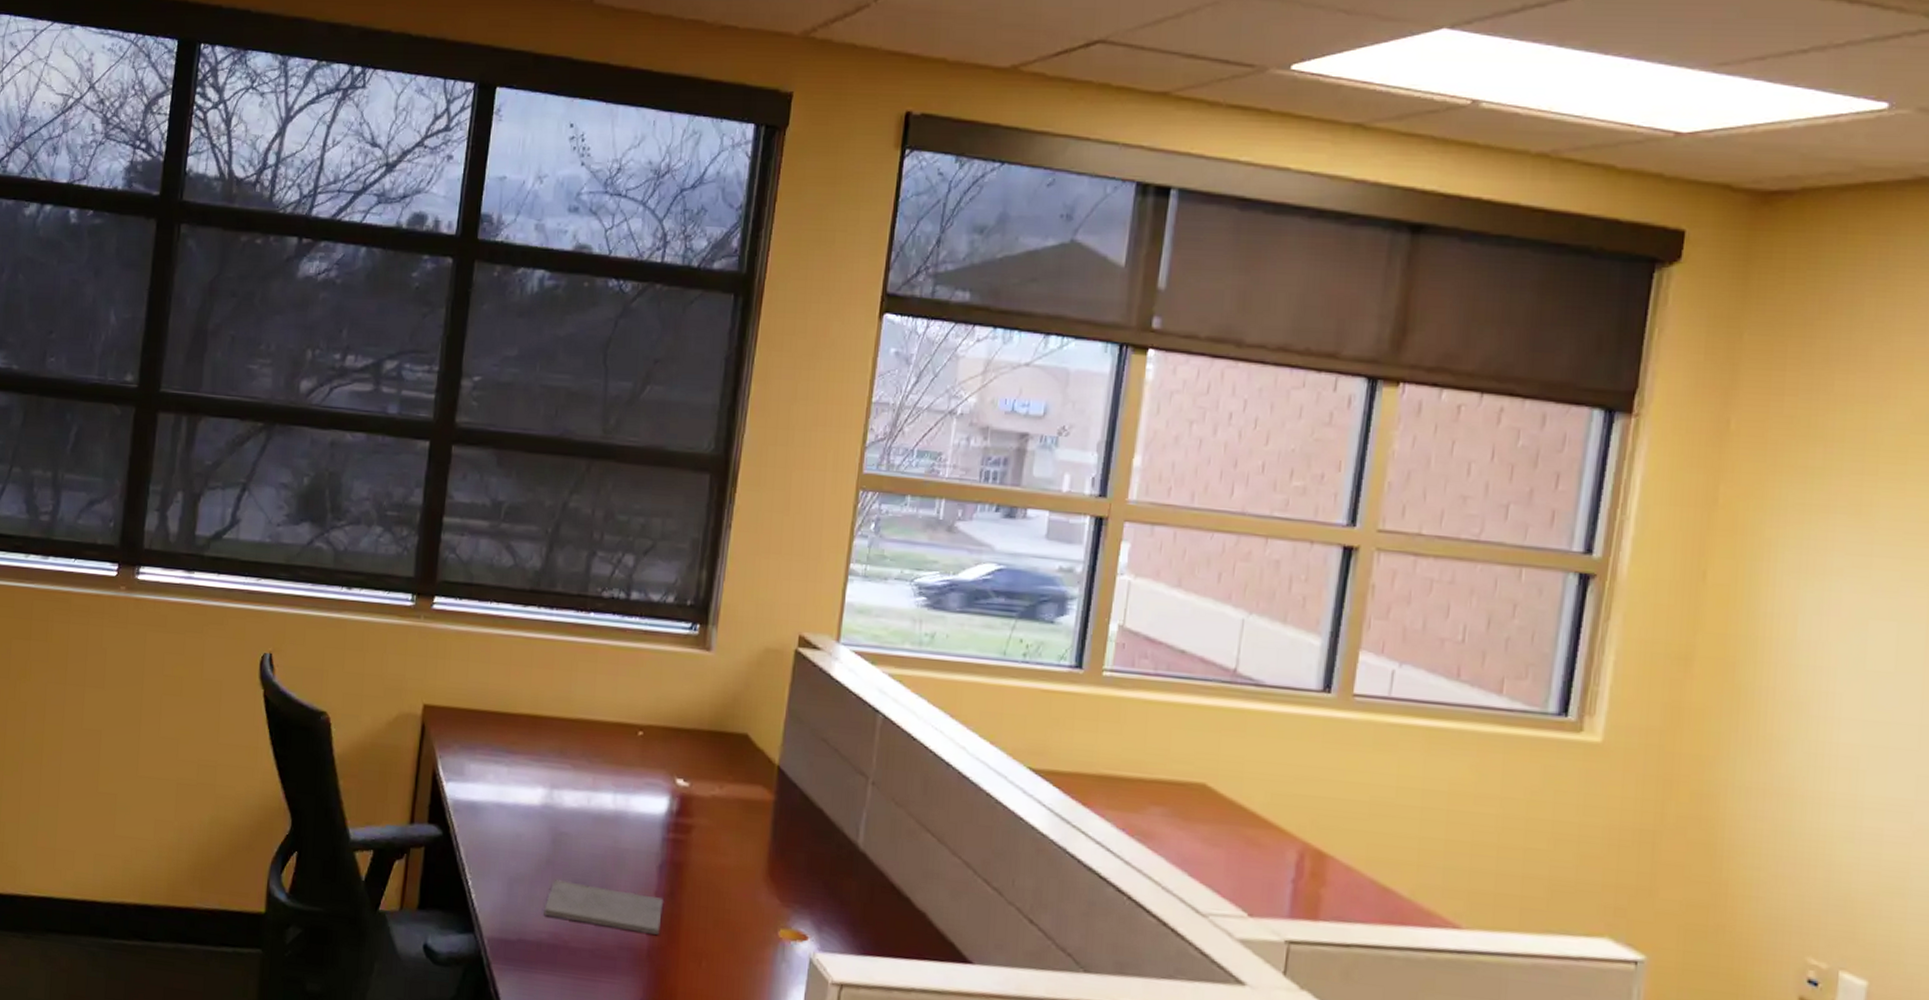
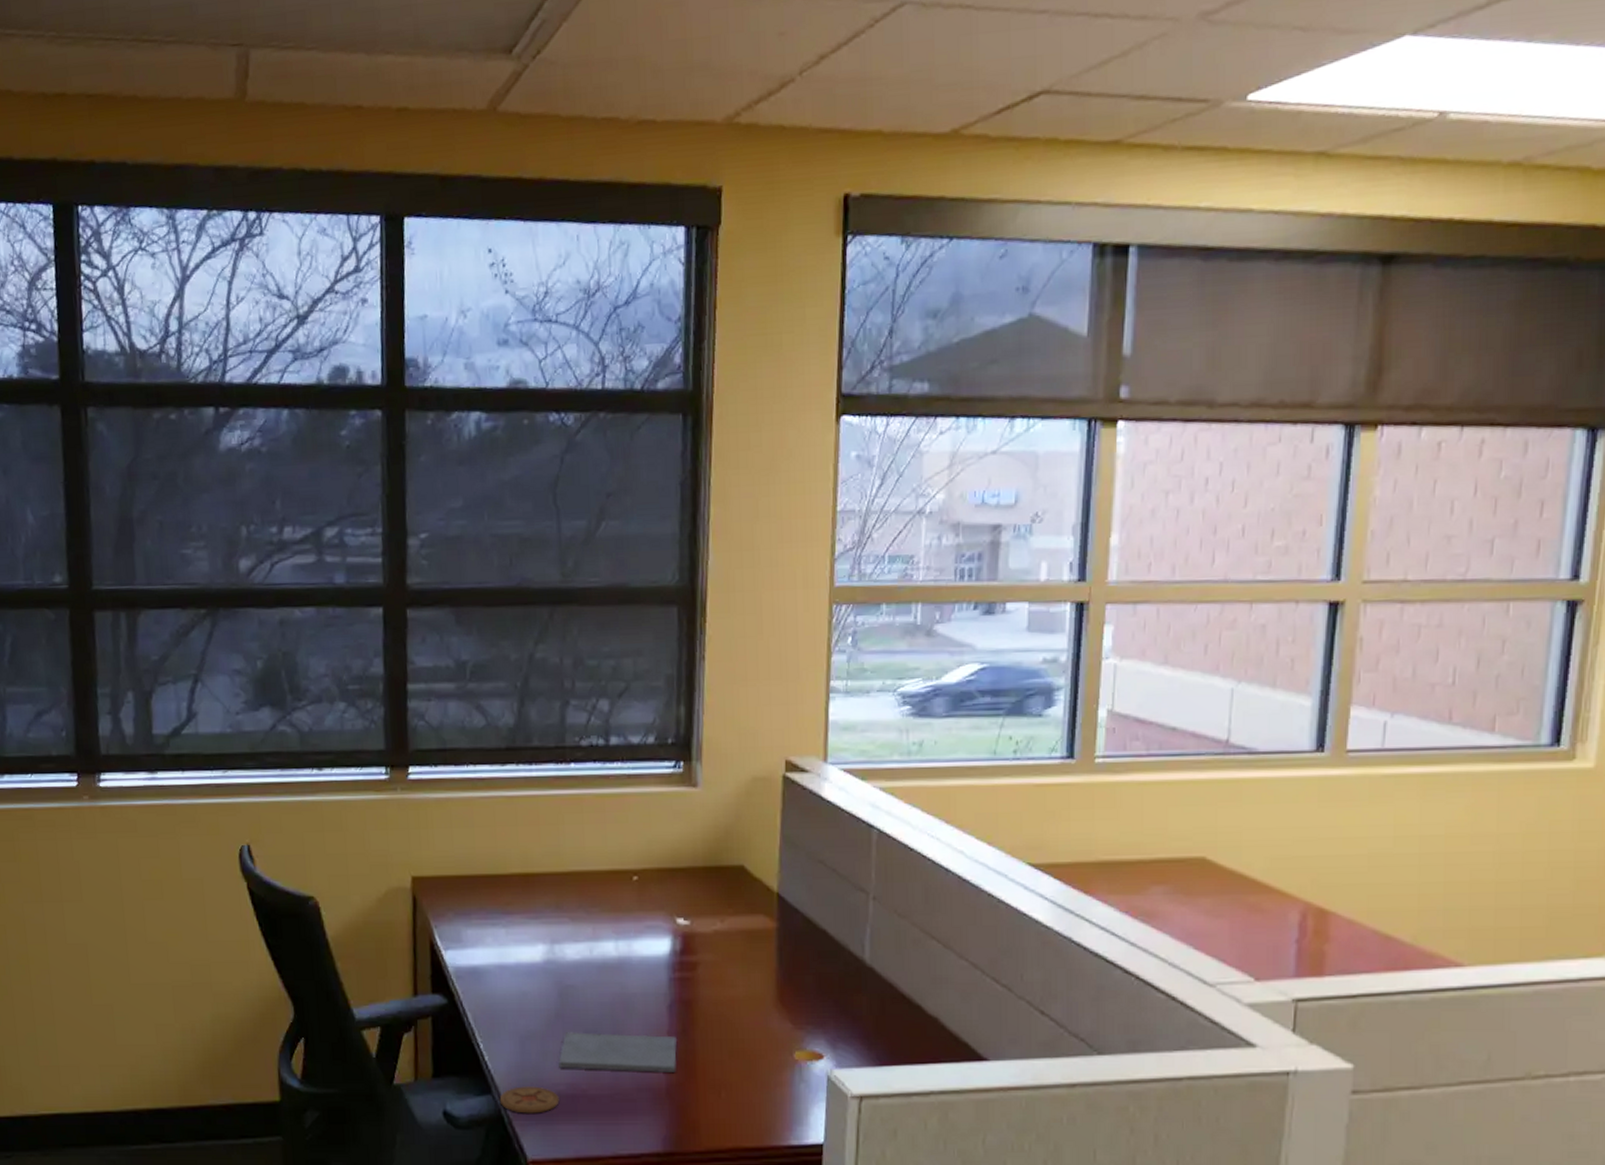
coaster: none [481,928,540,959] -> present [499,1086,560,1114]

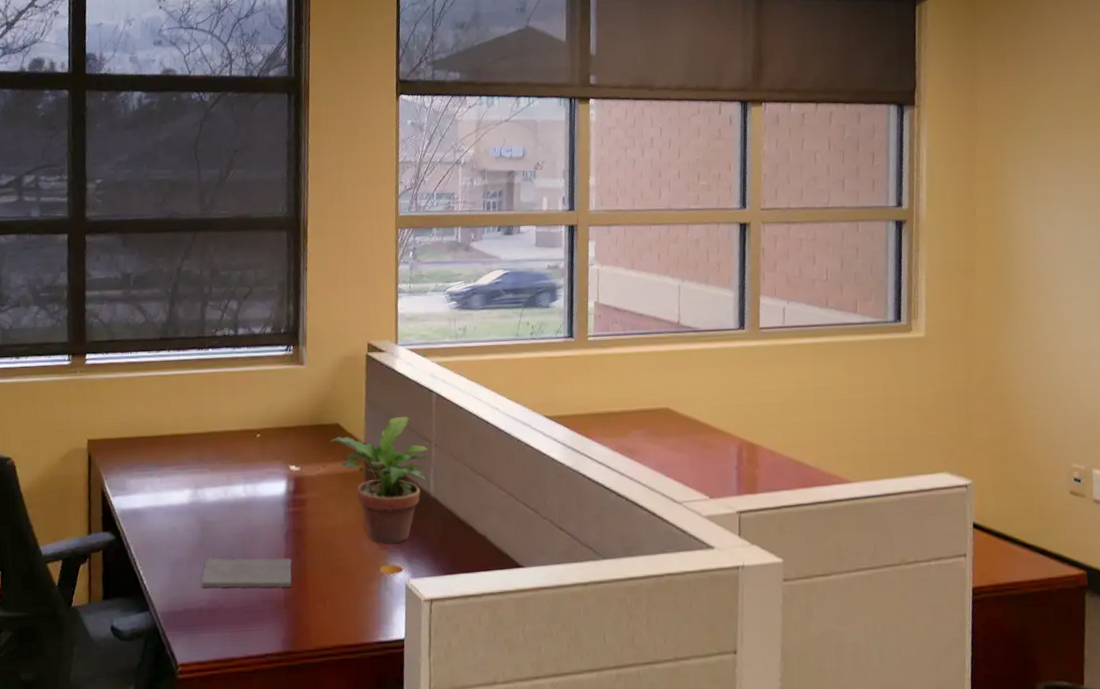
coaster: present [499,1086,560,1114] -> none [155,603,202,626]
potted plant: none [730,859,865,1023] -> present [329,417,429,544]

